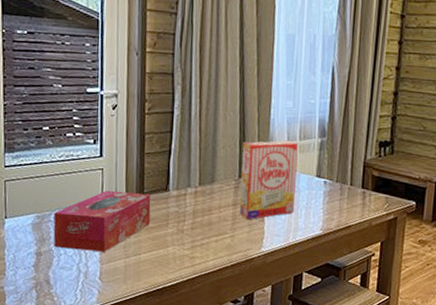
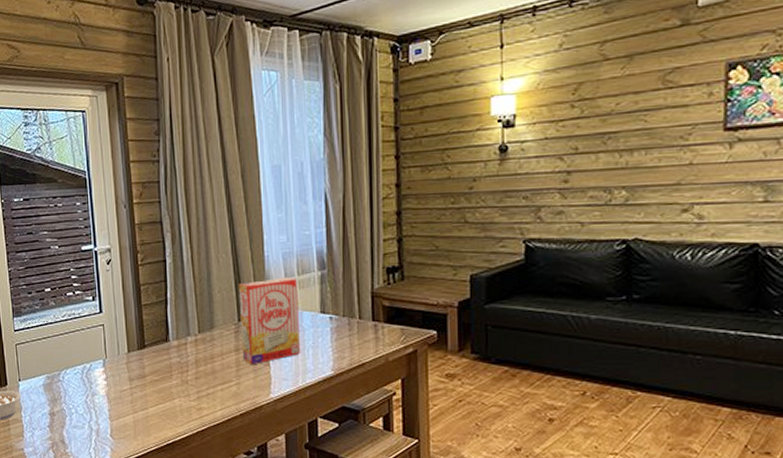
tissue box: present [53,190,151,252] -> none [63,345,154,408]

